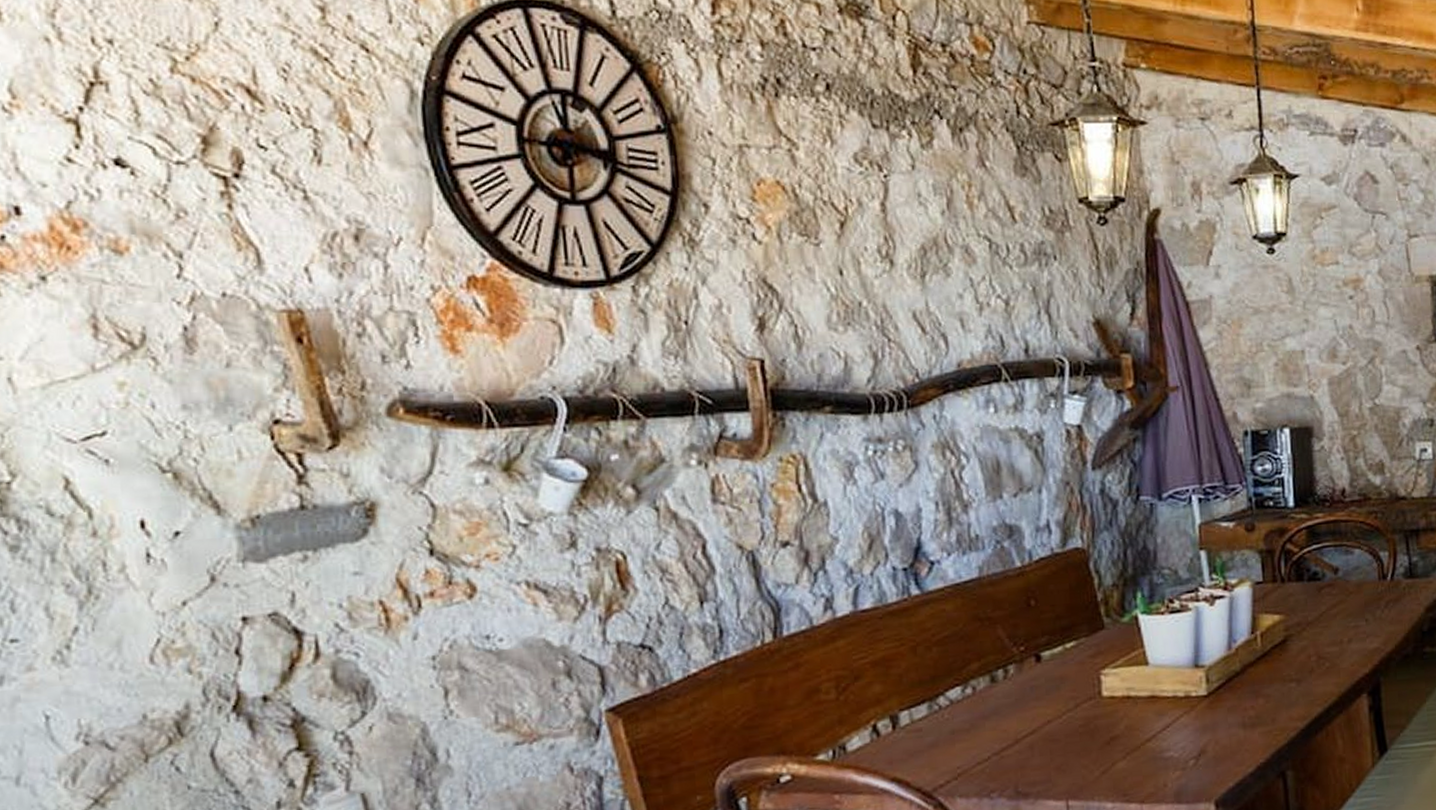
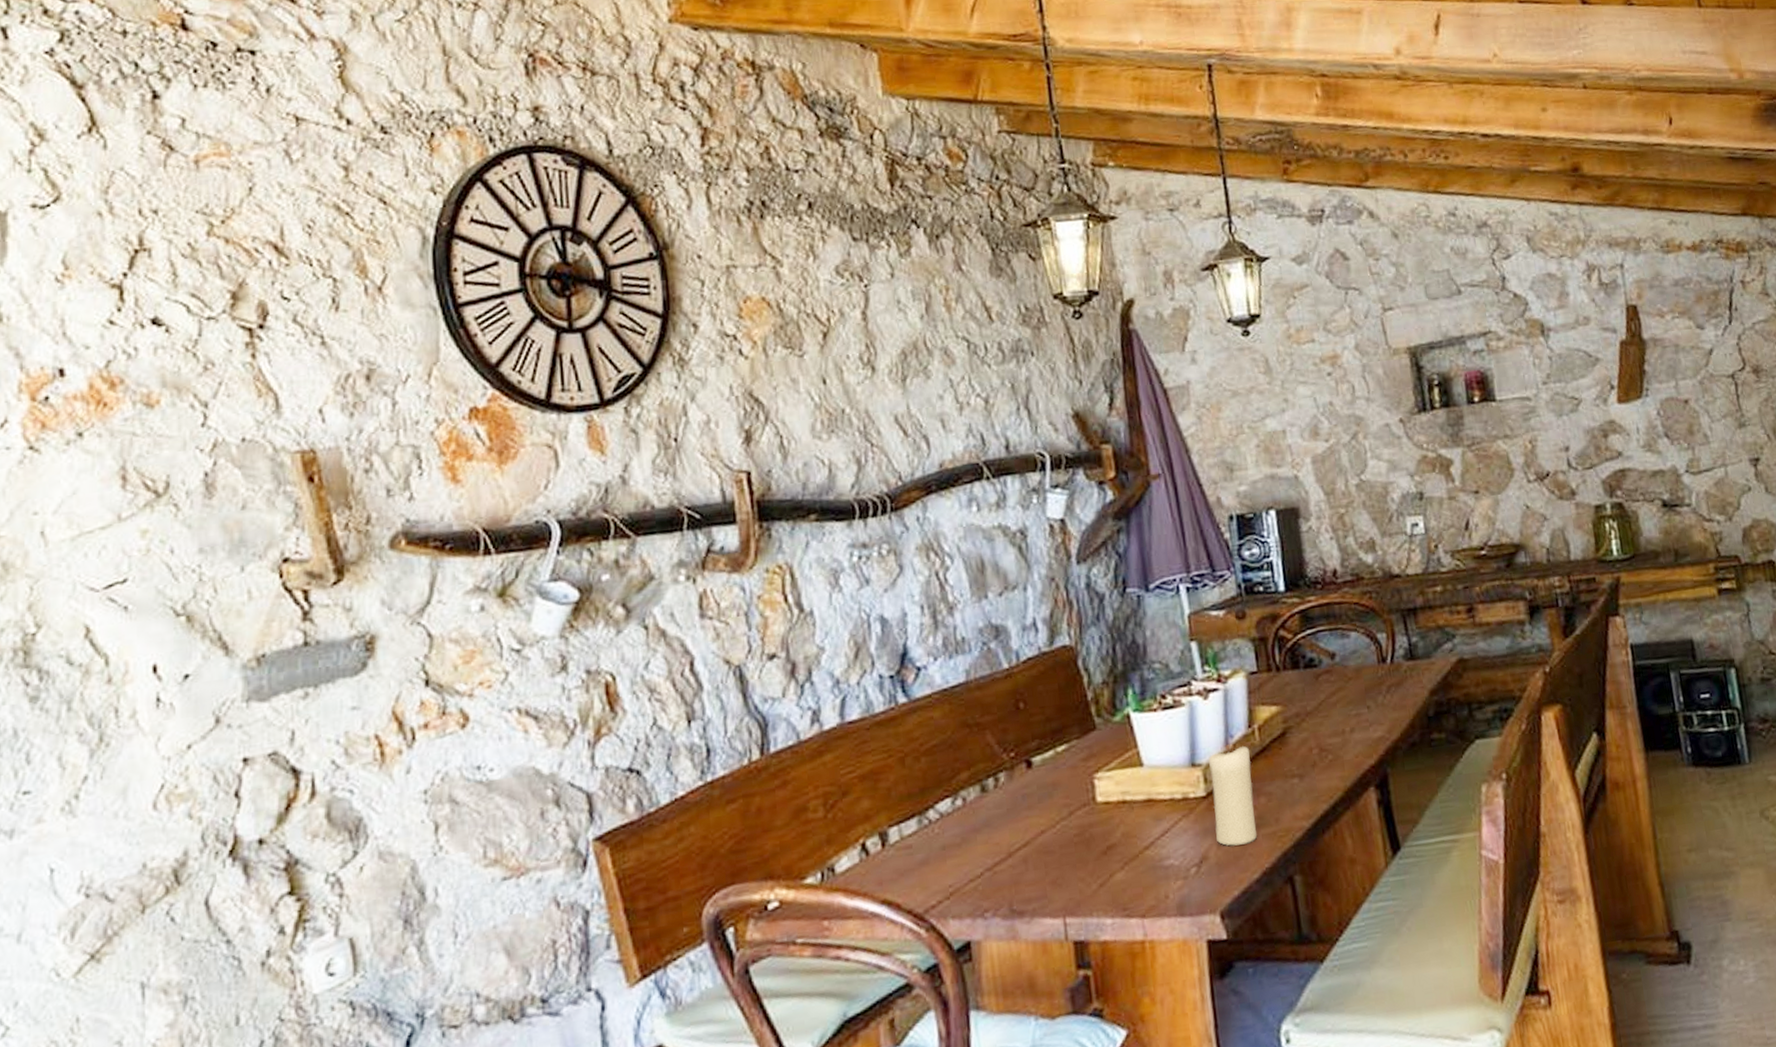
candle: none [1212,649,1254,742] -> present [1209,745,1258,846]

